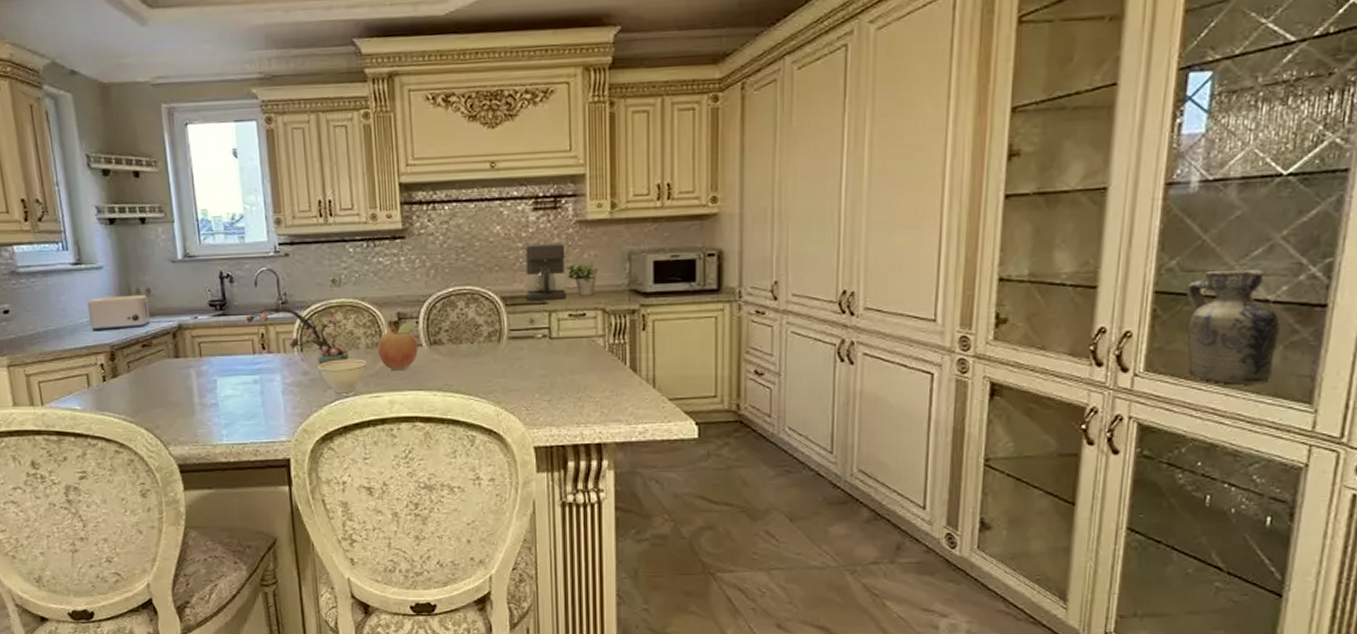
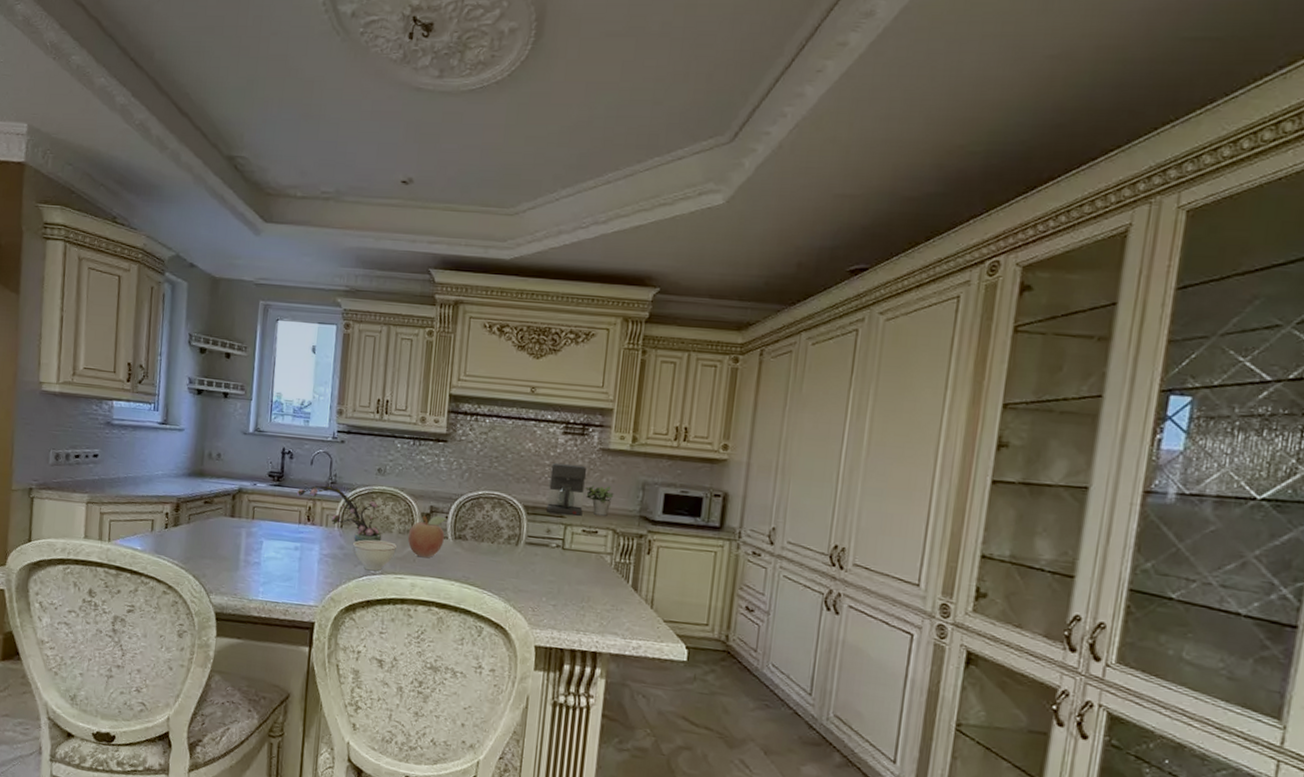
toaster: present [87,294,151,331] -> none [164,454,218,487]
ceramic jug: present [1186,268,1280,385] -> none [1159,577,1251,694]

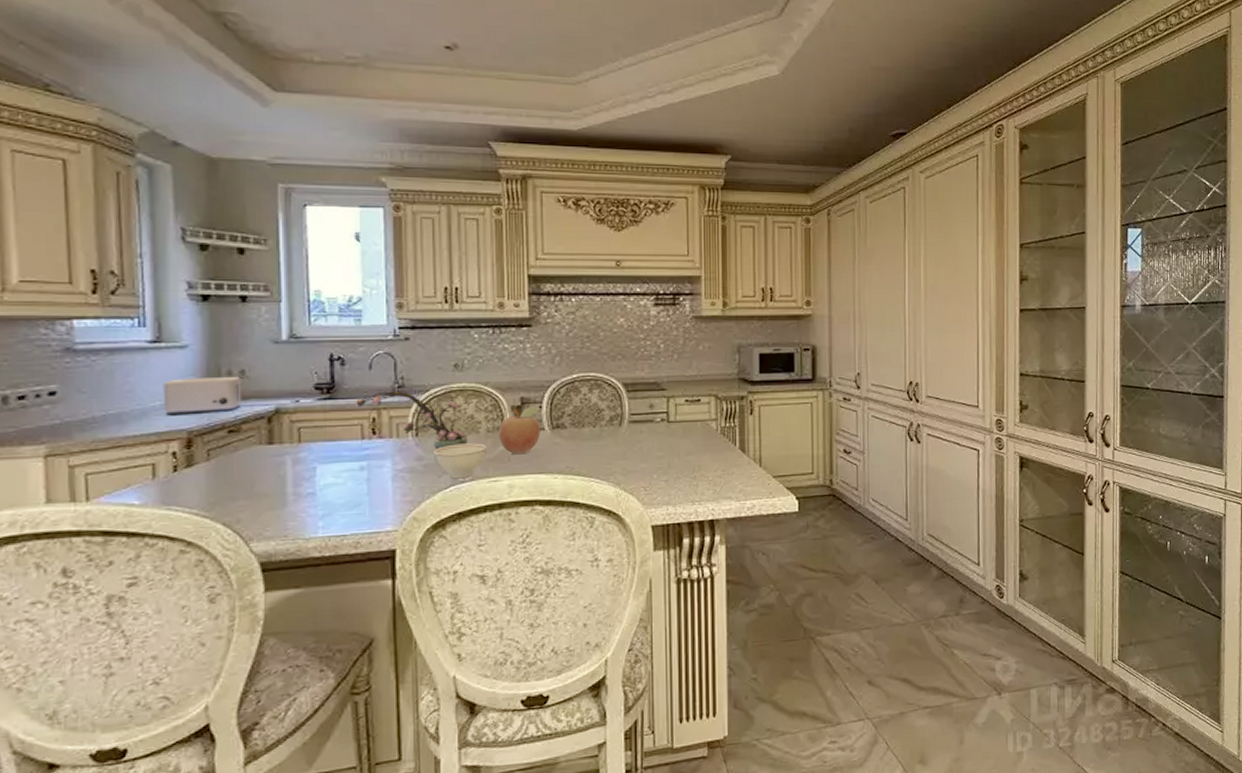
toaster: none [164,454,218,487] -> present [163,376,242,416]
coffee maker: present [547,462,588,517] -> none [646,335,683,388]
potted plant: present [585,485,614,516] -> none [683,353,712,383]

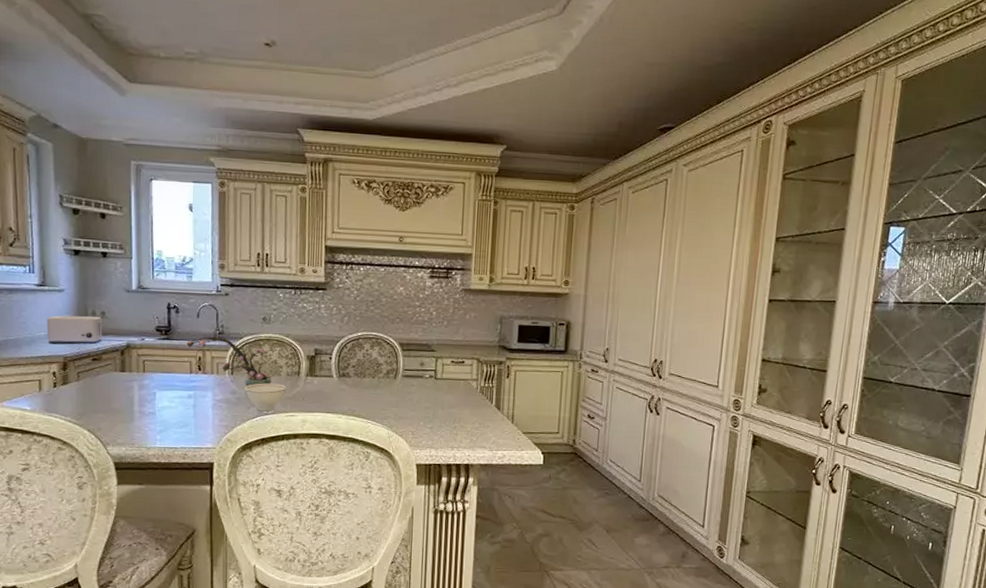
fruit: present [498,407,542,455] -> none [296,357,331,396]

